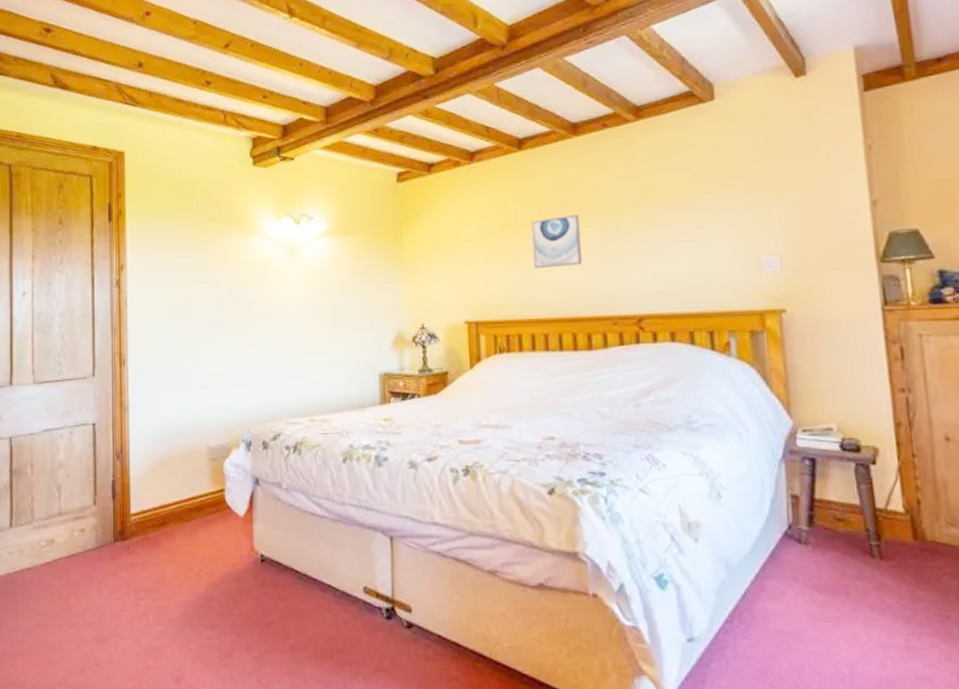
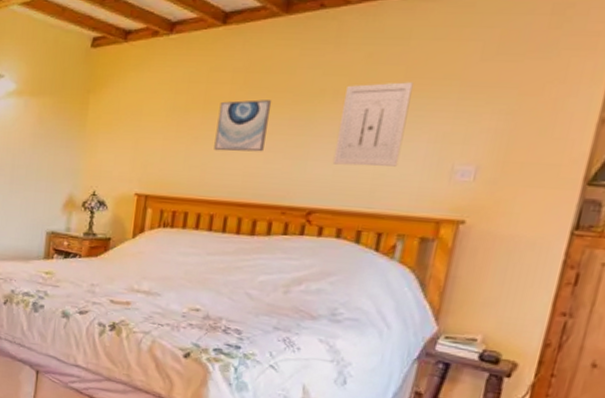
wall art: none [645,186,710,269] -> present [332,82,414,167]

